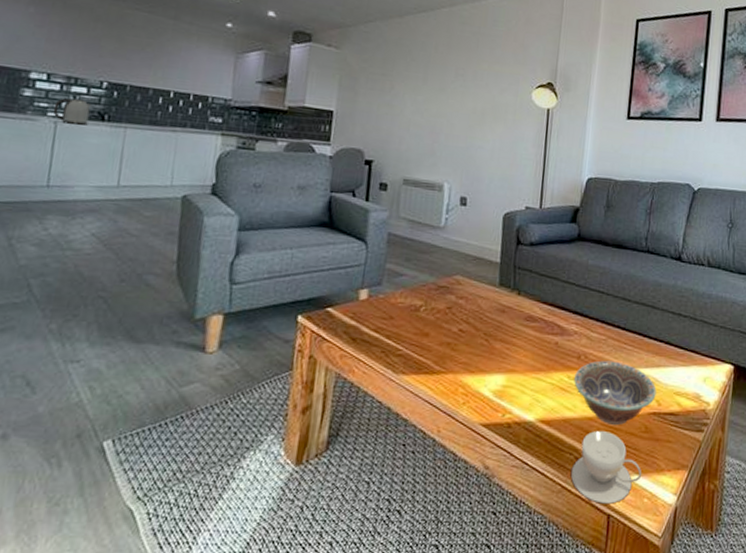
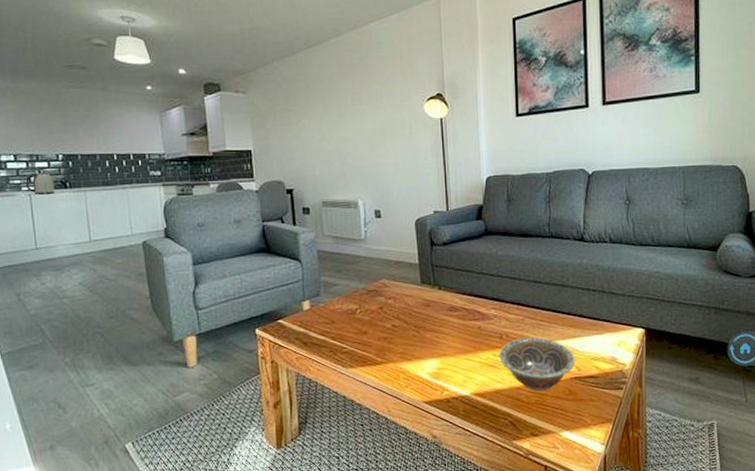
teacup: present [570,431,642,504] -> none [507,397,571,458]

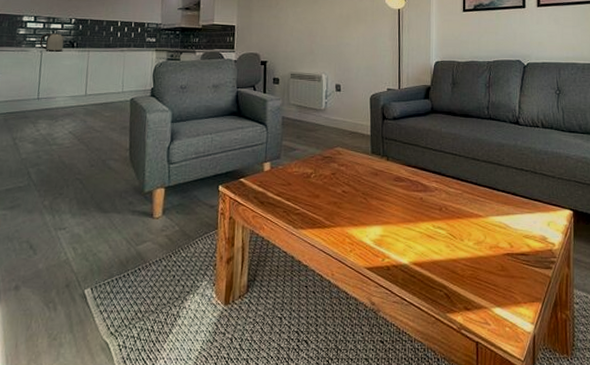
decorative bowl: present [499,337,575,392] -> none [438,211,508,266]

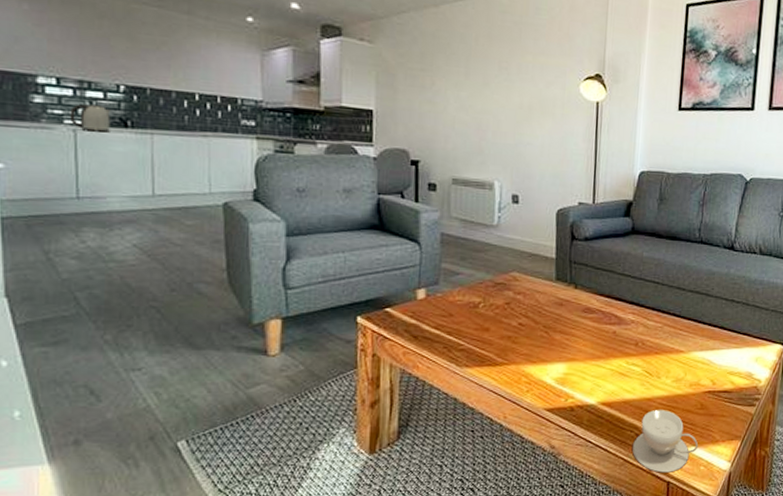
teacup: none [442,271,502,333] -> present [632,410,699,473]

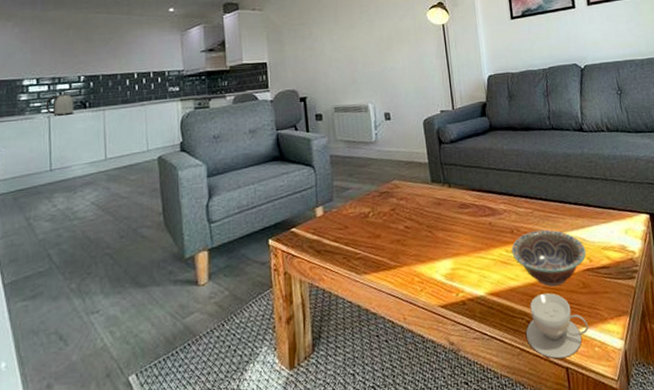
decorative bowl: none [632,346,711,405] -> present [511,229,586,287]

